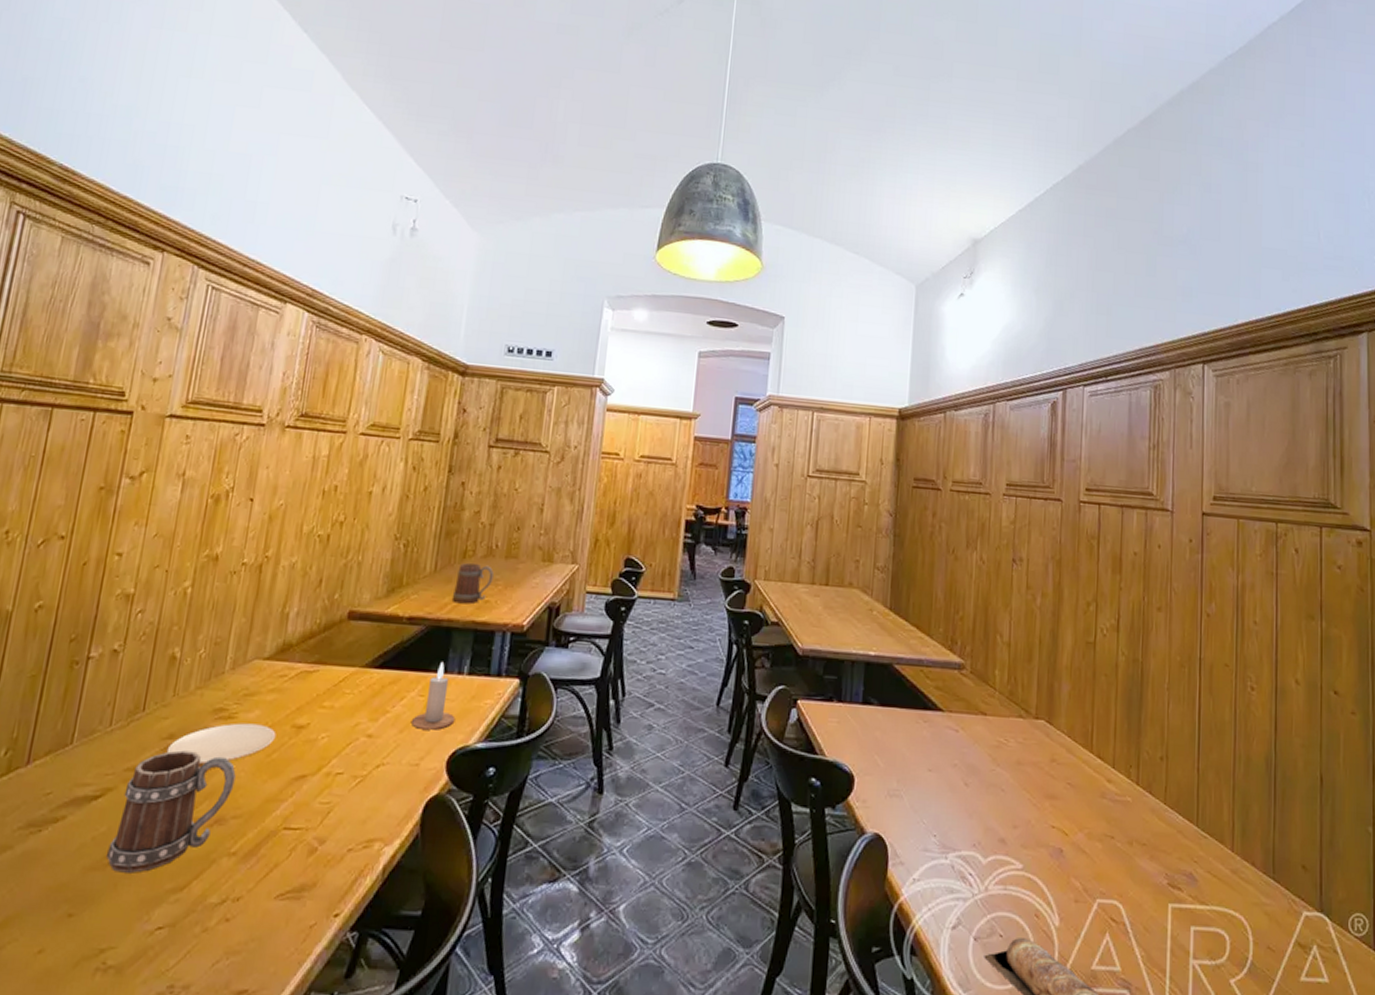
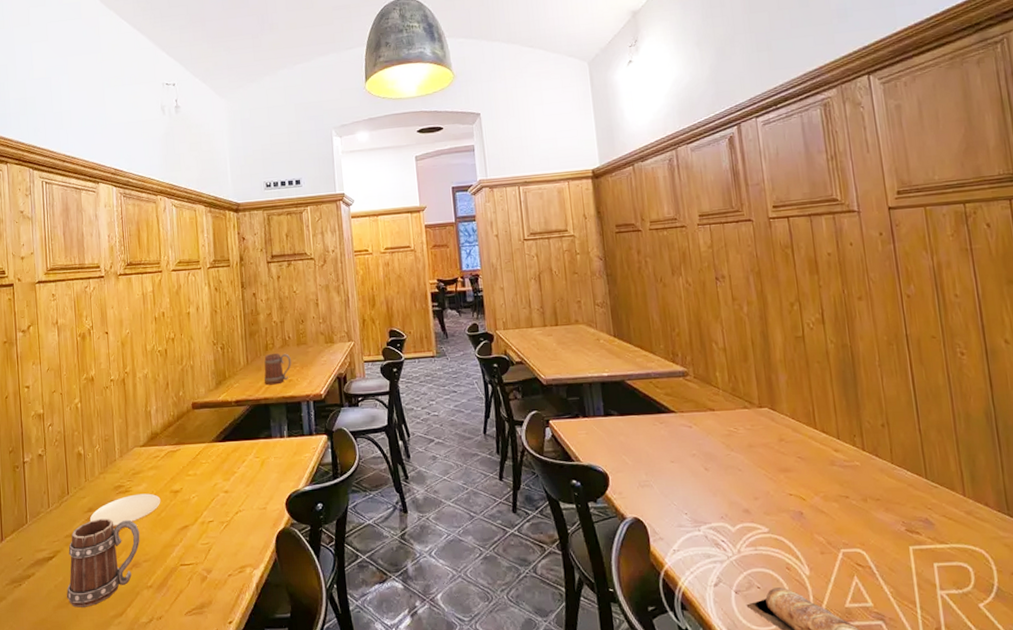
candle: present [410,661,456,730] -> none [253,430,285,482]

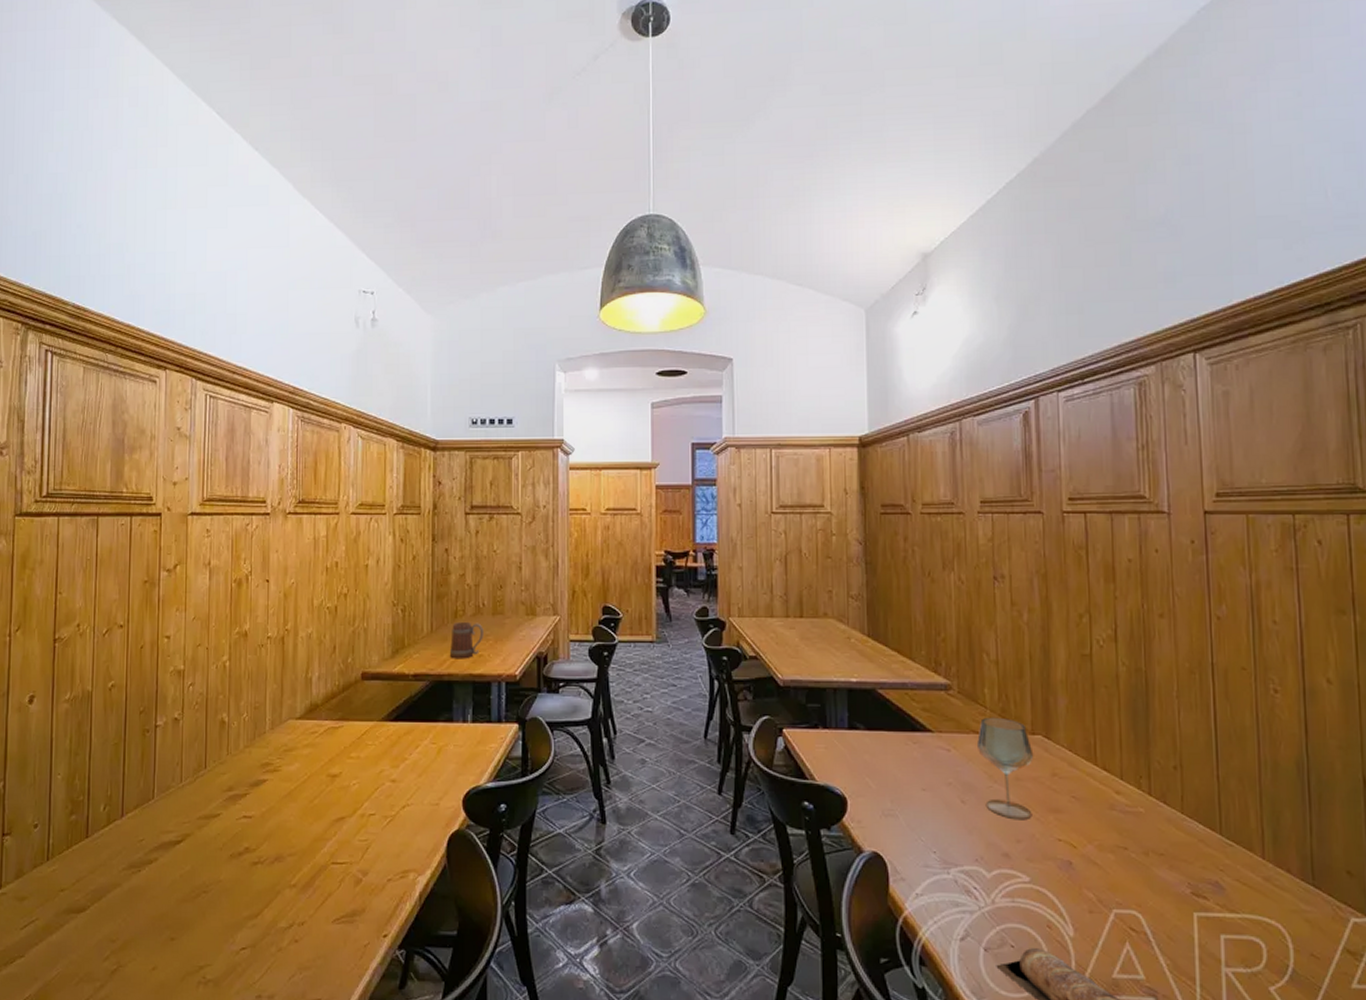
beer mug: present [67,518,140,608] -> none [194,800,287,904]
plate: present [89,493,161,527] -> none [228,775,315,812]
wine glass: none [713,395,766,481] -> present [976,717,1034,820]

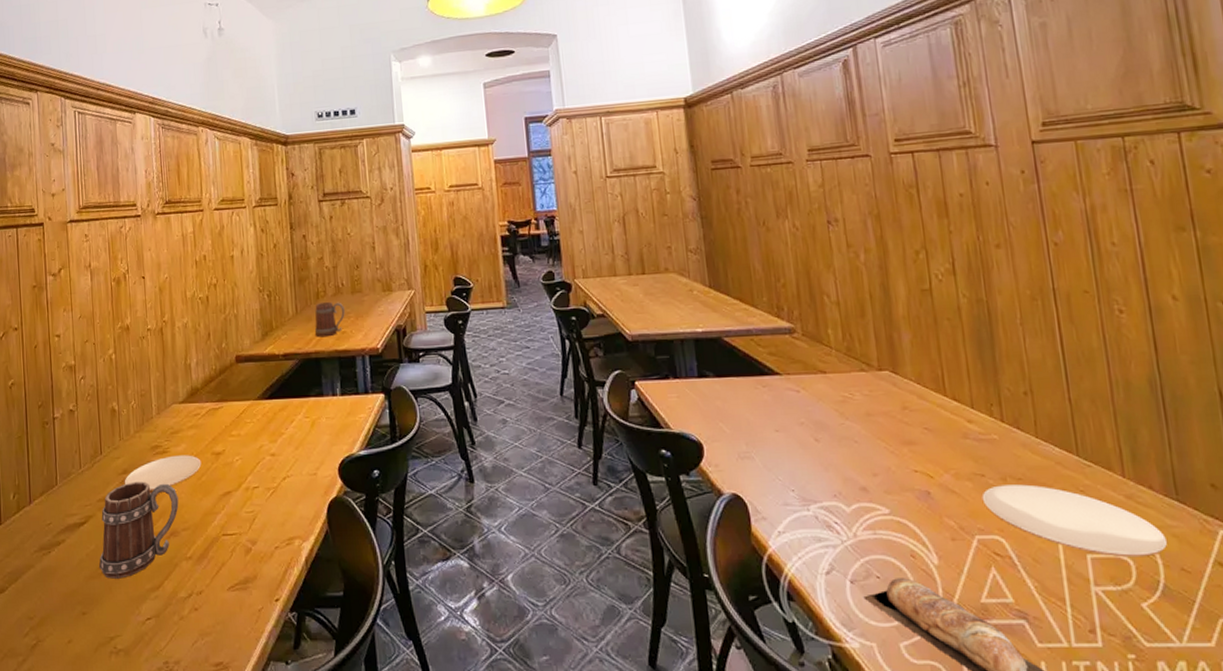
beer mug: none [194,800,287,904] -> present [99,481,179,579]
plate: none [228,775,315,812] -> present [124,455,202,492]
wine glass: present [976,717,1034,820] -> none [825,356,887,455]
plate: none [1123,859,1301,941] -> present [982,484,1168,558]

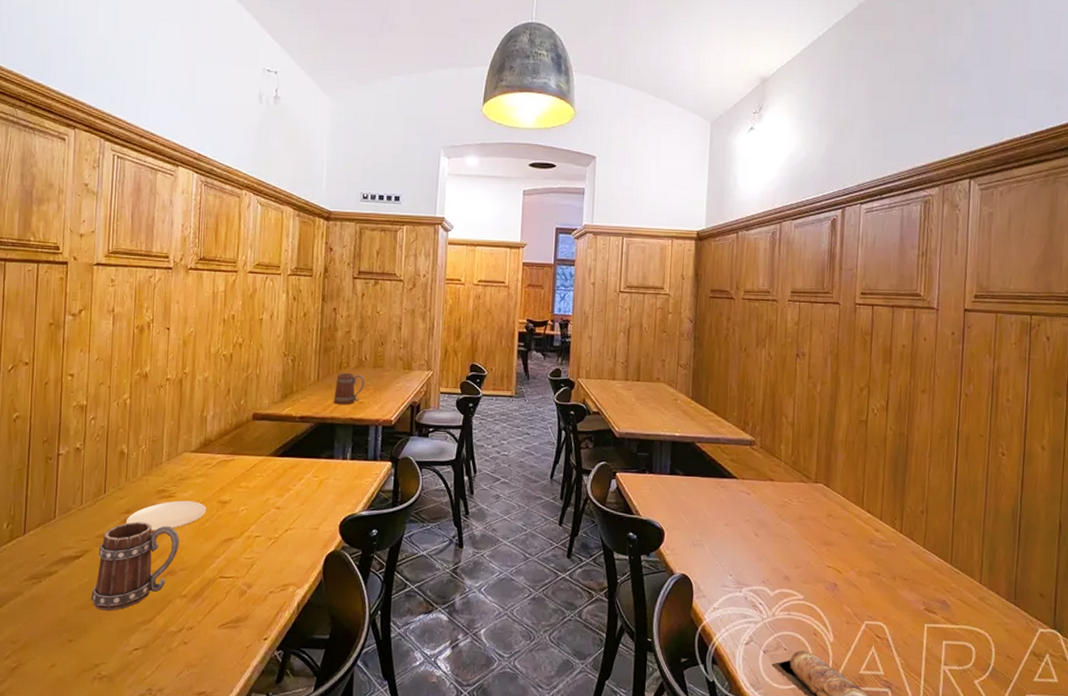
plate: present [982,484,1168,558] -> none [875,583,1002,646]

